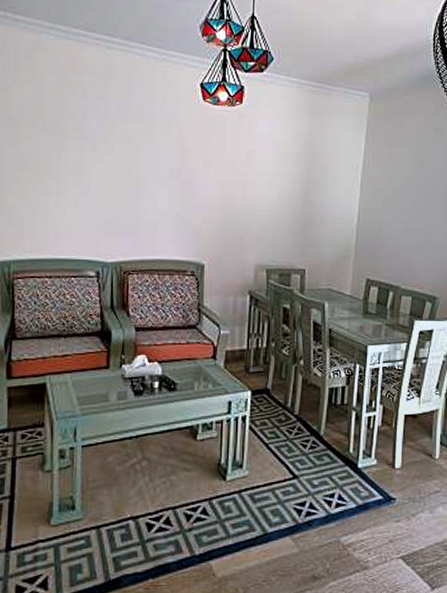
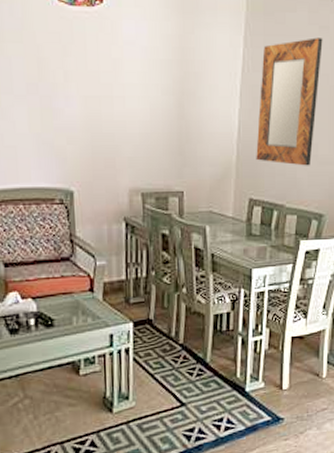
home mirror: none [374,138,437,252] -> present [256,37,323,166]

